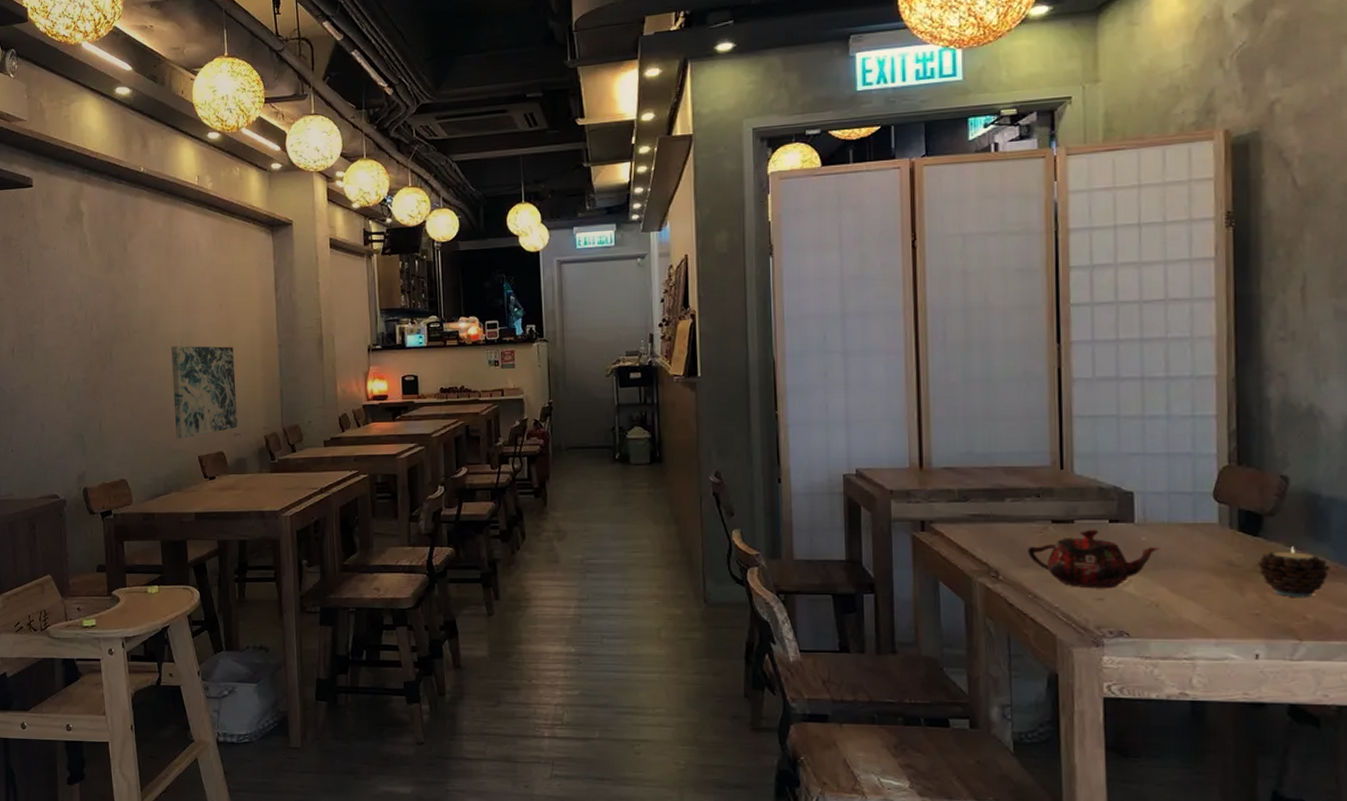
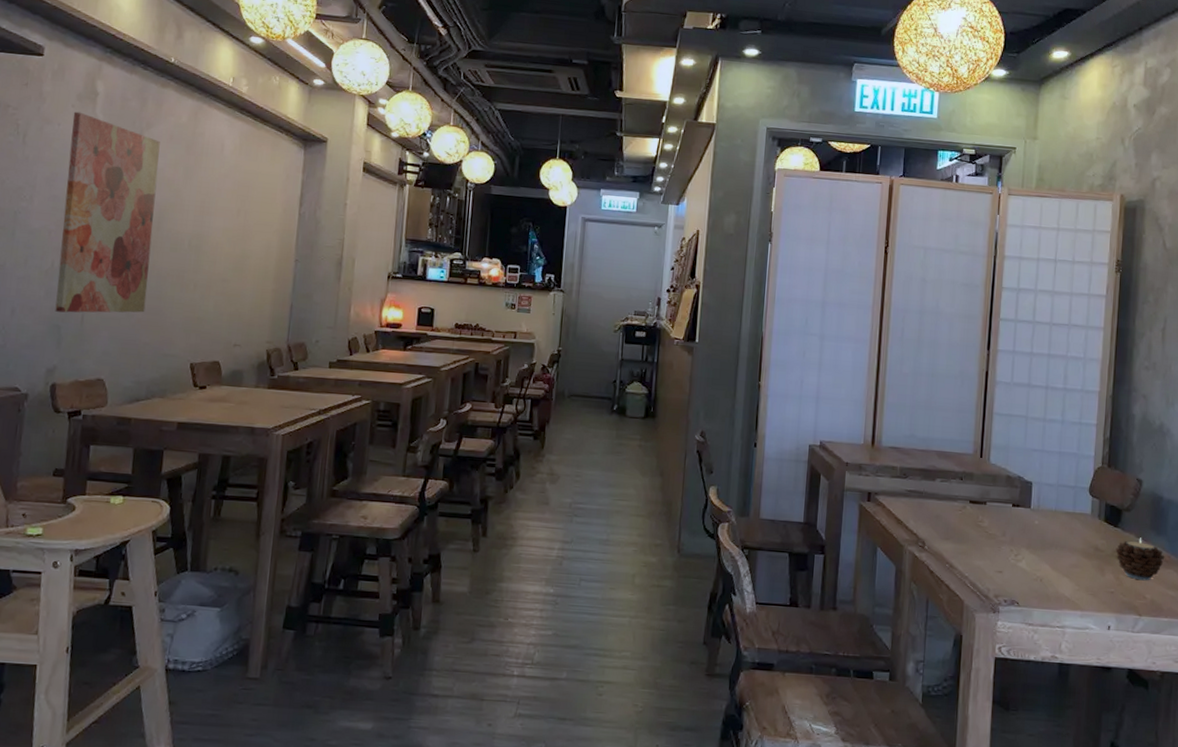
wall art: none [65,233,152,422] -> present [55,111,160,313]
wall art: present [170,345,237,439] -> none [168,245,246,343]
teapot: present [1028,529,1160,589] -> none [949,511,1047,563]

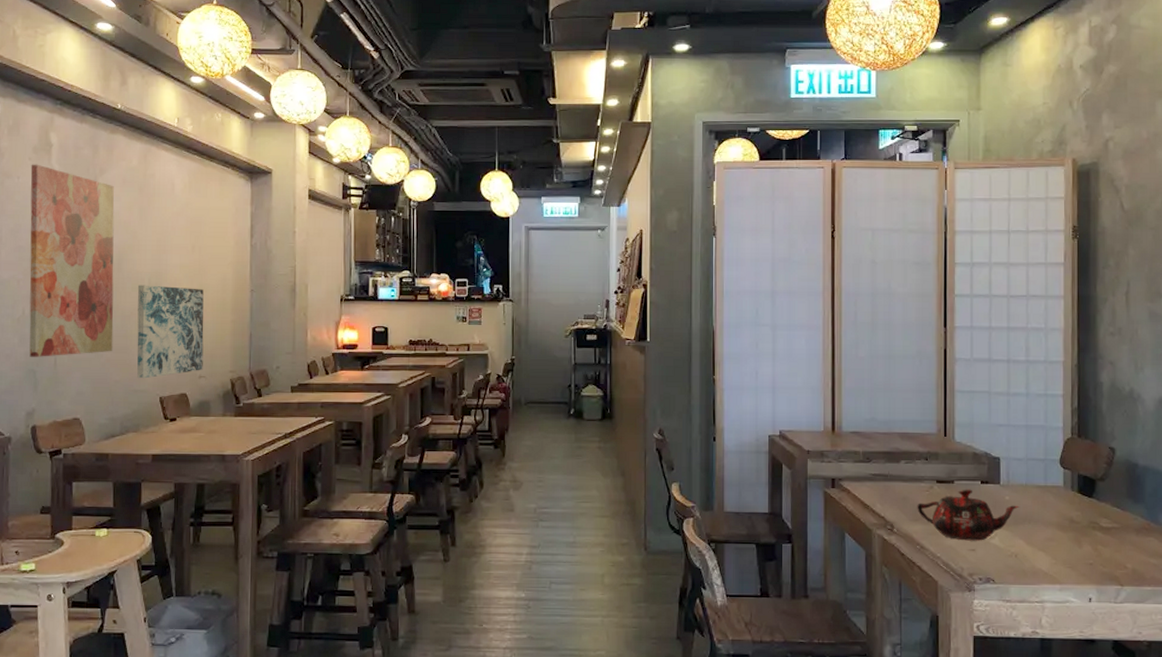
wall art: none [168,245,246,343] -> present [137,285,204,379]
teapot: none [949,511,1047,563] -> present [917,489,1019,541]
candle: present [1115,537,1165,581] -> none [1091,507,1144,550]

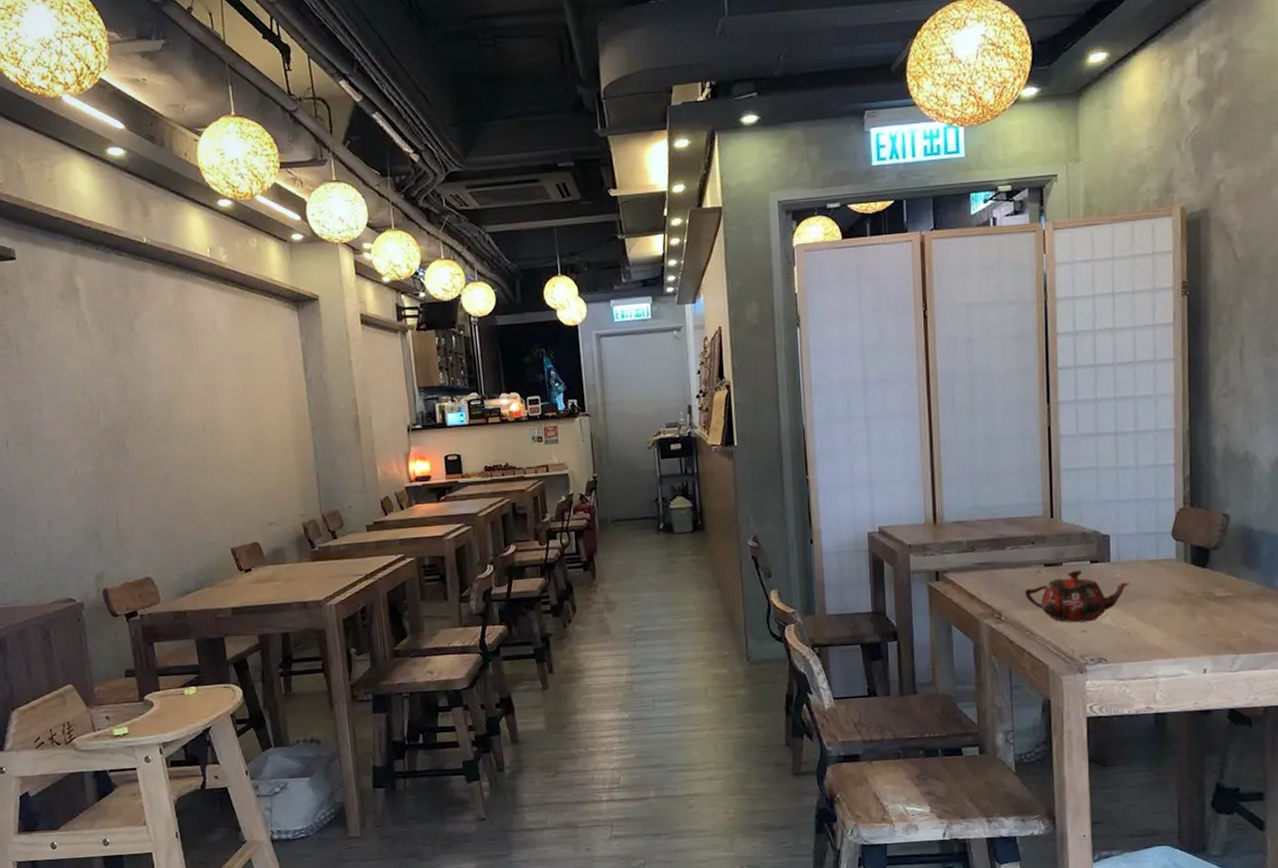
wall art: present [29,164,115,357] -> none [59,312,176,519]
wall art: present [137,285,204,379] -> none [192,431,272,531]

